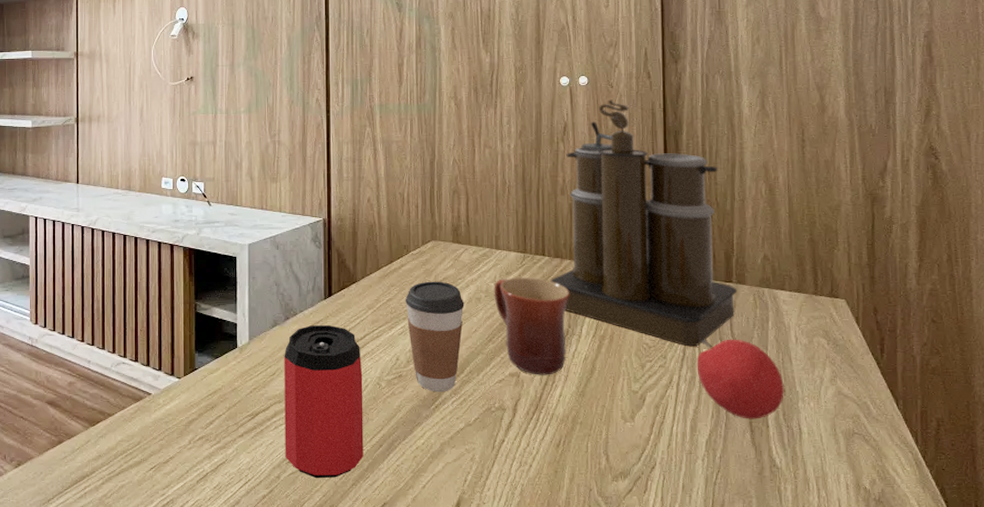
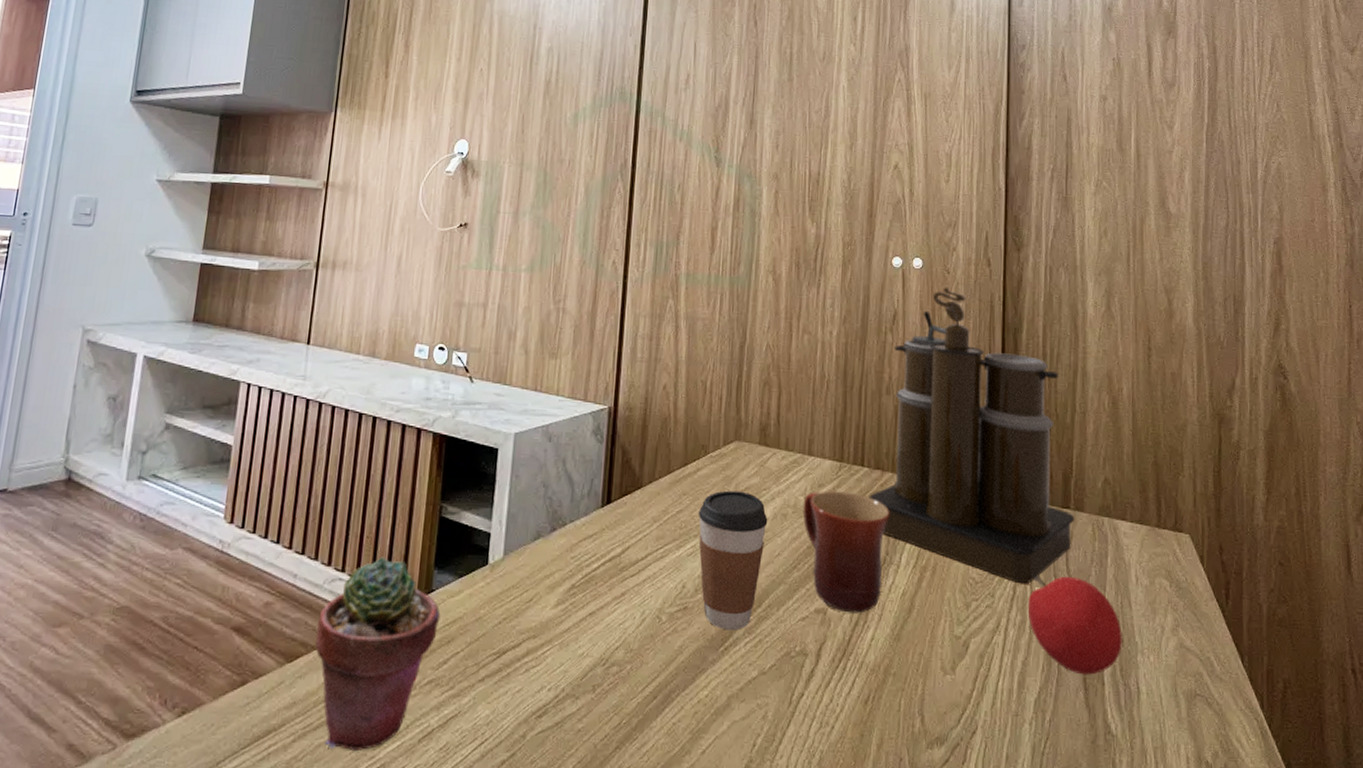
potted succulent: none [110,345,204,491] -> present [314,556,441,752]
can: present [284,325,364,479] -> none [534,539,640,740]

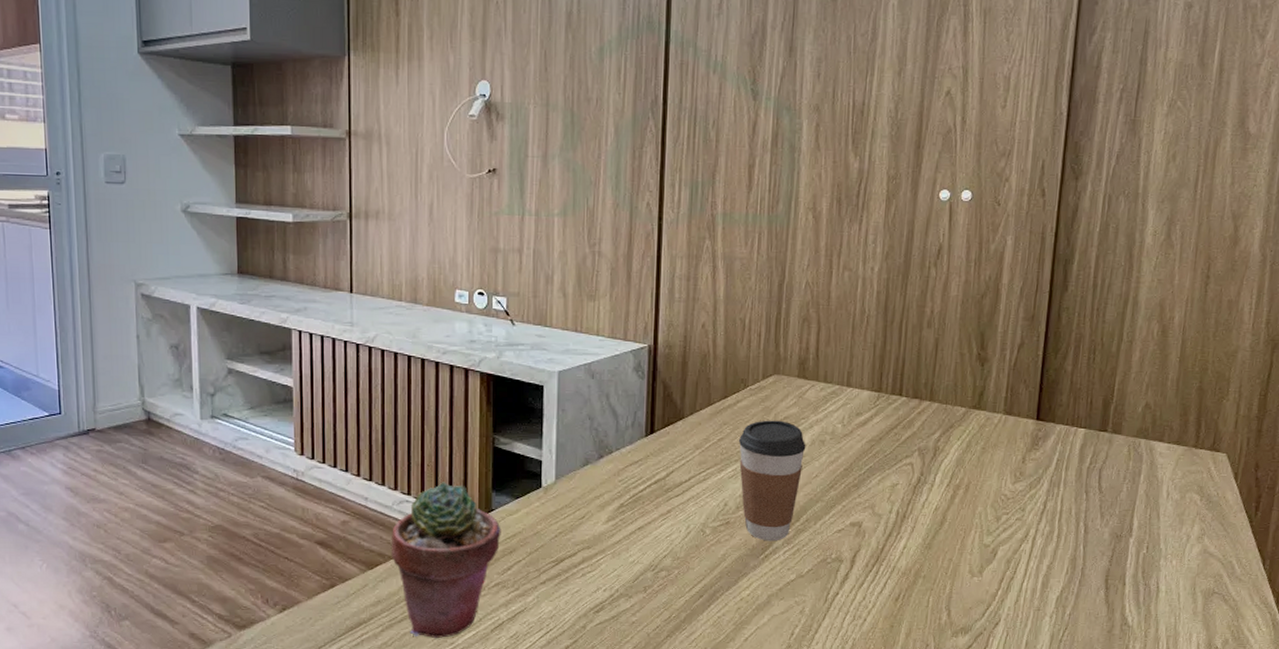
mug: present [803,491,890,613] -> none [840,419,926,526]
coffee maker: present [868,287,1075,584] -> none [905,219,1112,500]
fruit: present [1027,575,1122,675] -> none [1056,491,1148,577]

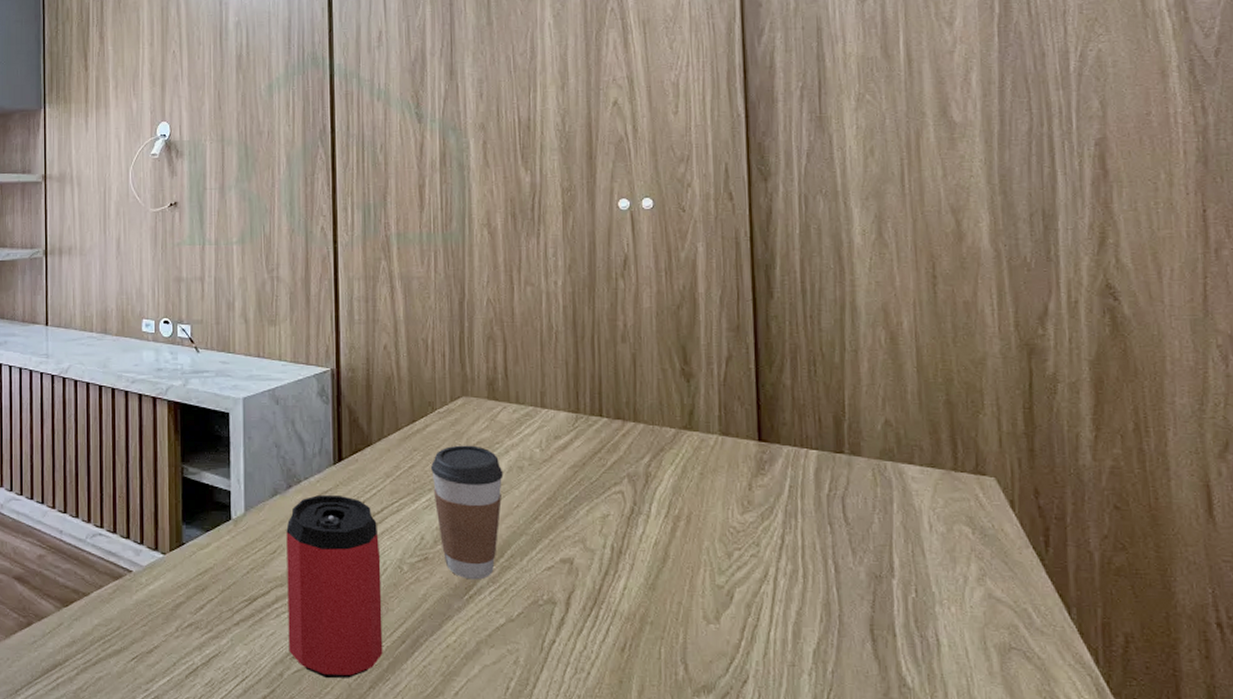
potted succulent: present [391,482,501,639] -> none [85,514,193,685]
can: none [592,465,685,630] -> present [286,495,383,679]

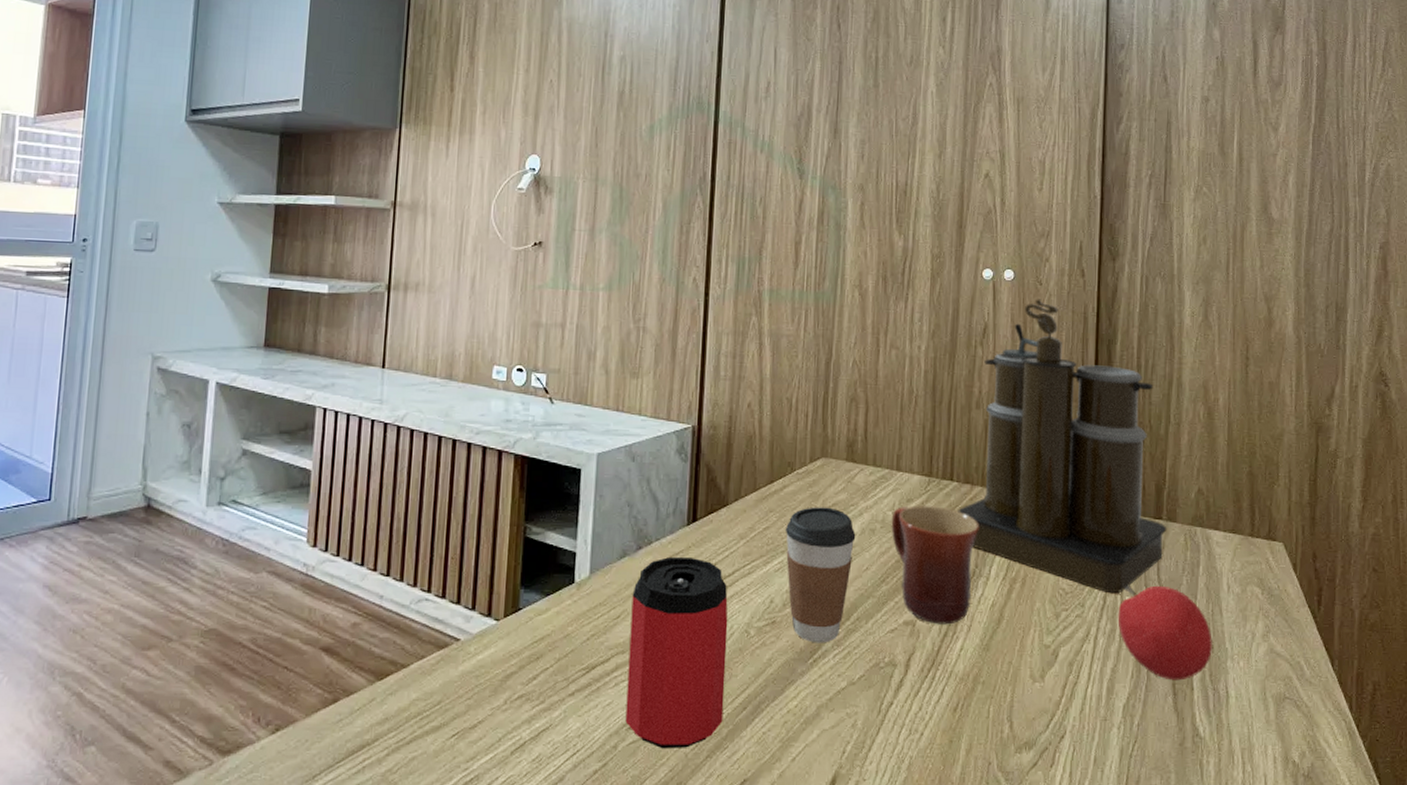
mug: none [539,442,635,563] -> present [891,505,980,625]
coffee maker: none [610,226,851,533] -> present [958,299,1167,594]
fruit: none [799,523,916,626] -> present [1118,585,1212,681]

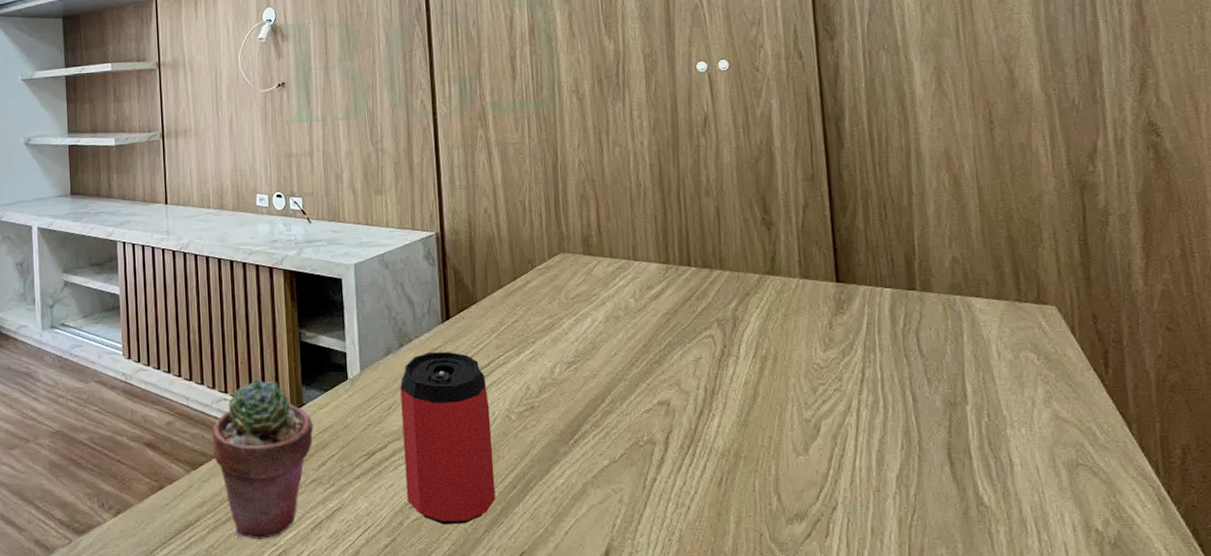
potted succulent: none [404,577,529,764] -> present [212,378,314,540]
coffee cup: present [785,507,856,643] -> none [532,298,601,425]
mug: present [891,505,980,625] -> none [634,291,723,403]
coffee maker: present [958,299,1167,594] -> none [699,85,923,366]
fruit: present [1118,585,1212,681] -> none [879,356,989,450]

